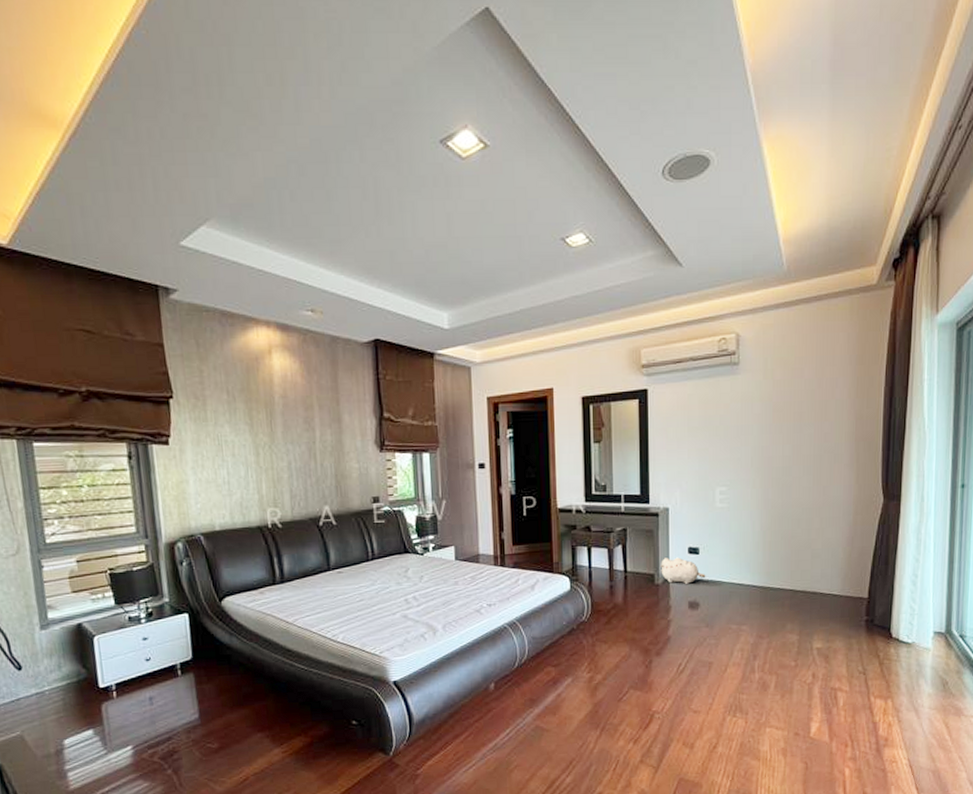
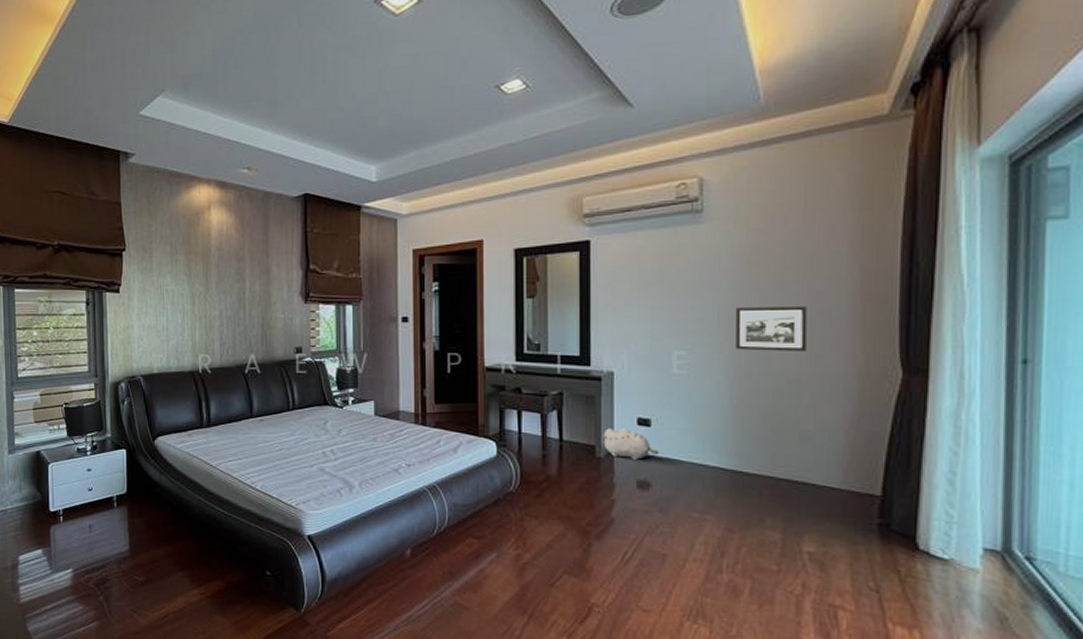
picture frame: none [764,446,817,485] -> present [735,306,807,353]

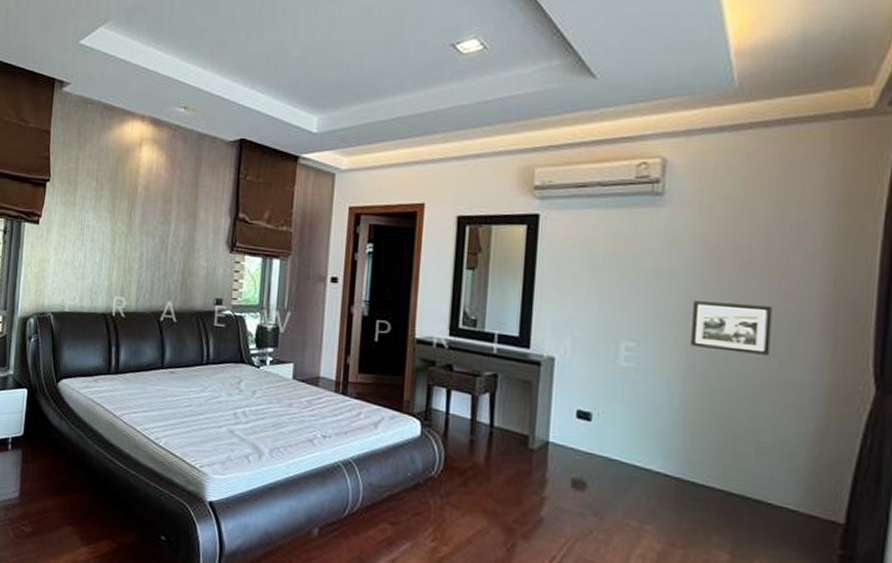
plush toy: present [603,428,659,460] -> none [537,418,599,456]

